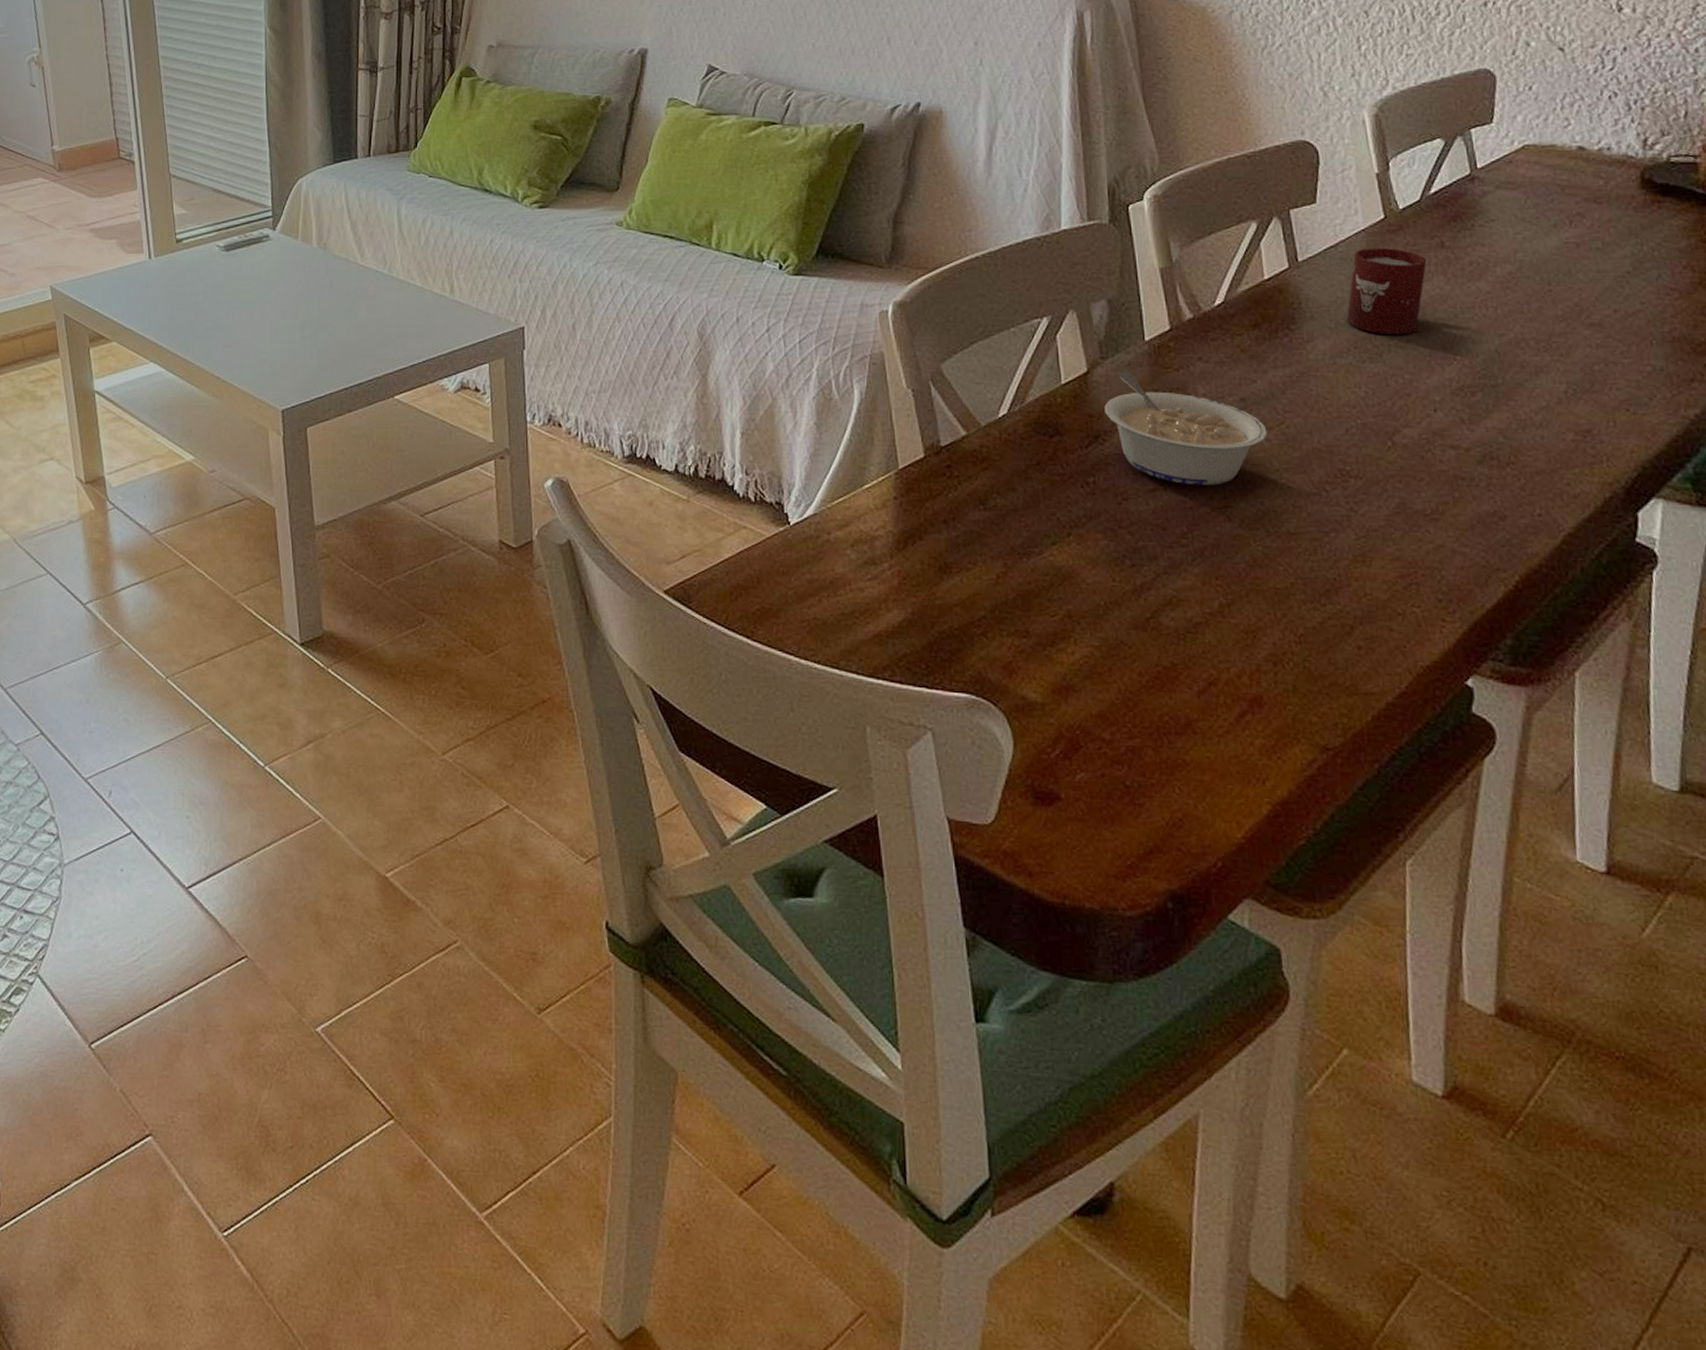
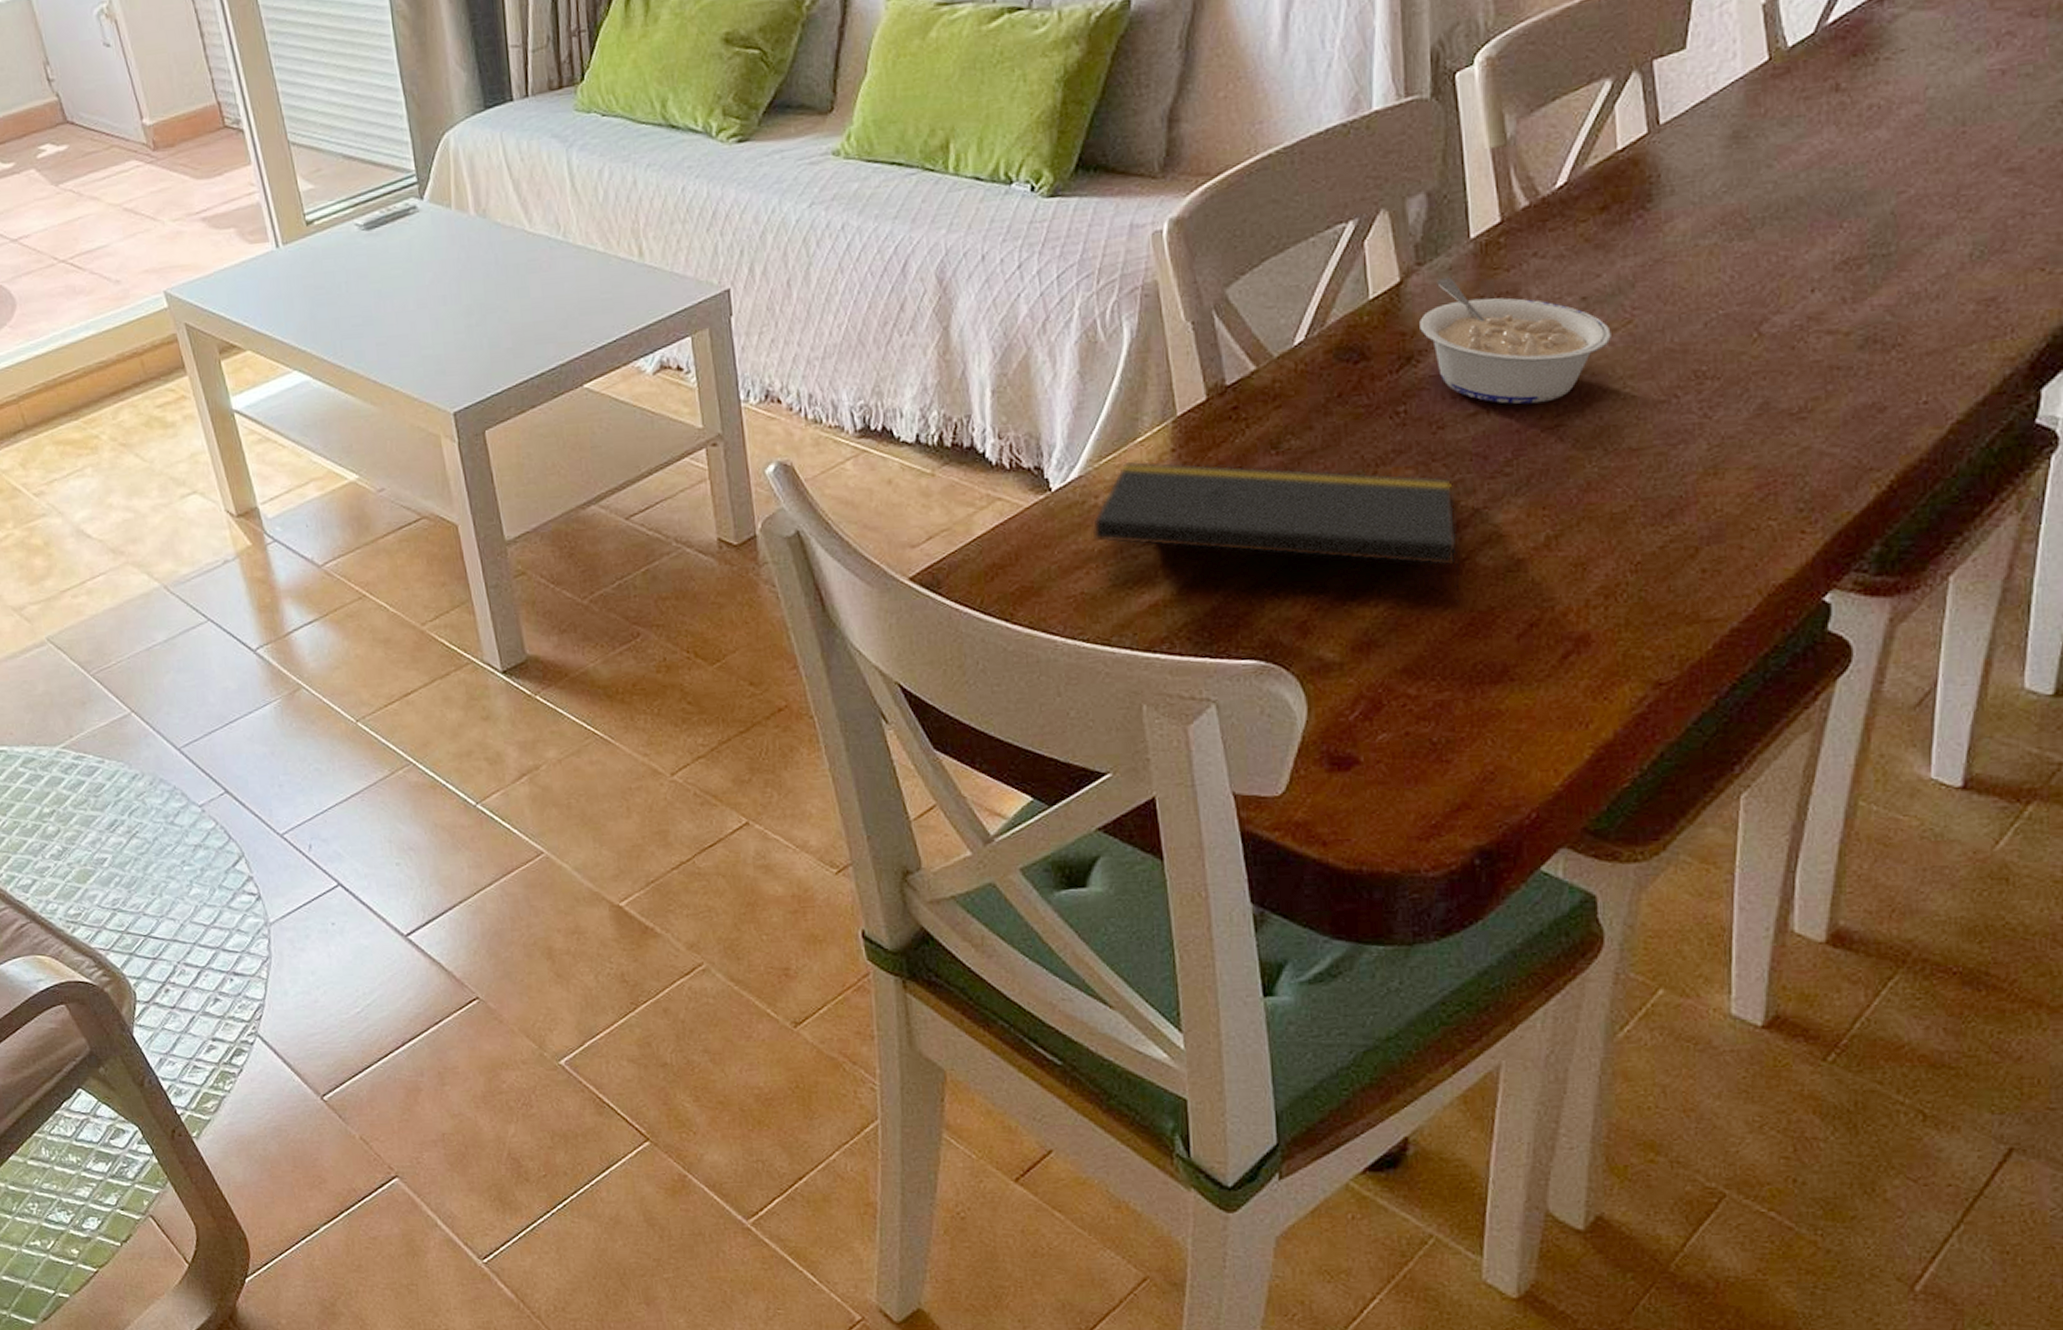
notepad: none [824,504,1146,660] -> present [1092,460,1460,606]
cup: present [1346,247,1427,335] -> none [1714,97,1817,205]

